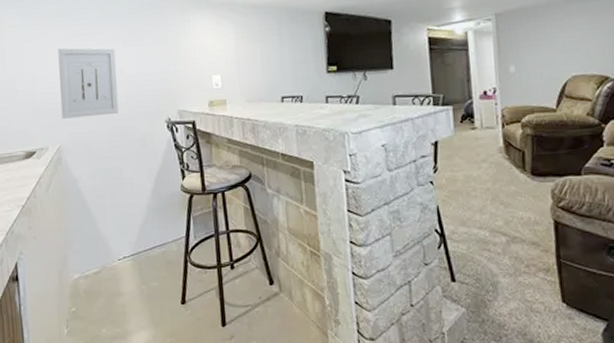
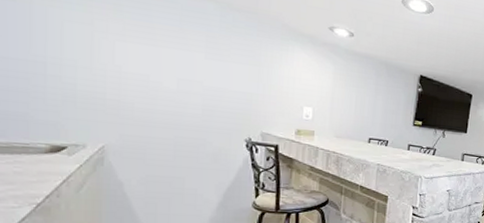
wall art: present [57,48,119,119] -> none [111,40,195,124]

